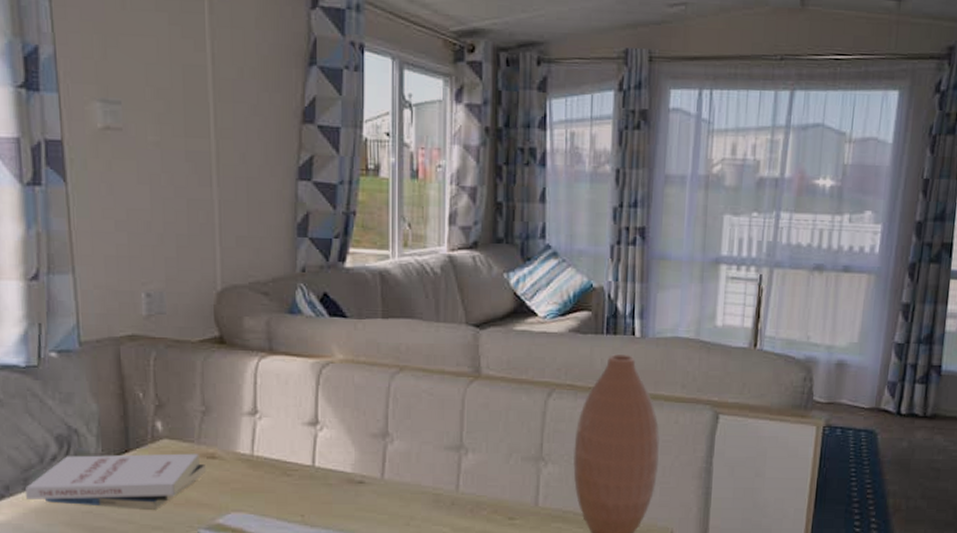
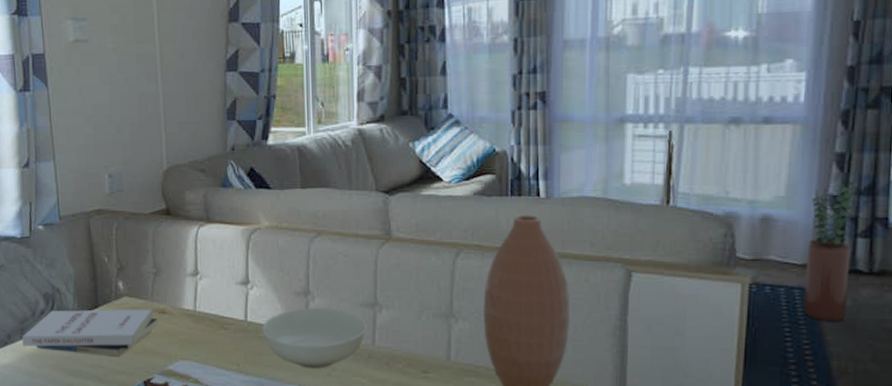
bowl: none [332,451,451,518] -> present [262,307,367,369]
vase: none [868,325,920,462] -> present [804,175,859,322]

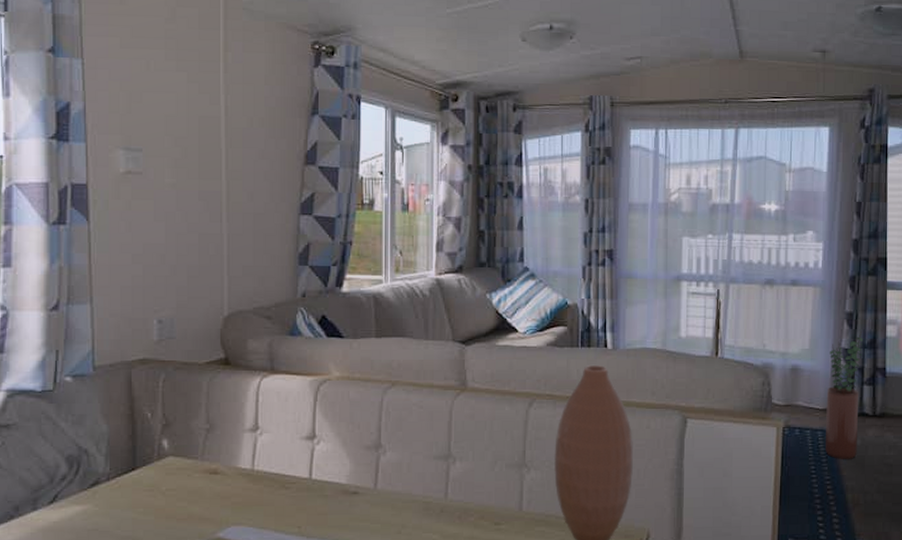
books: present [21,309,159,357] -> none [33,470,209,526]
bowl: present [262,307,367,369] -> none [328,461,439,527]

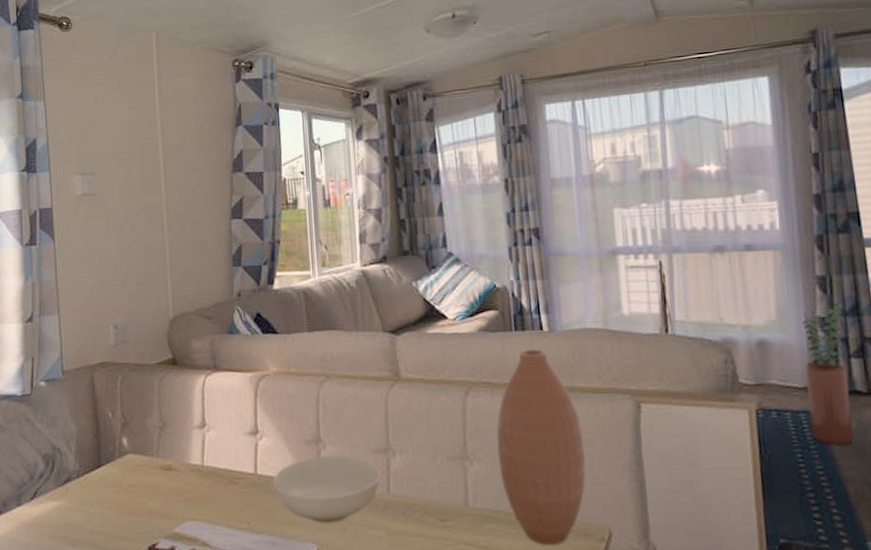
bowl: none [328,461,439,527] -> present [273,455,381,523]

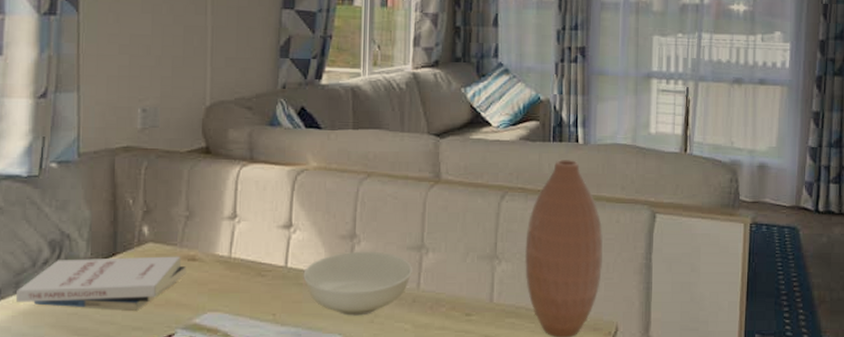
books: none [18,466,165,521] -> present [15,256,187,311]
vase: present [802,297,854,445] -> none [792,131,830,256]

